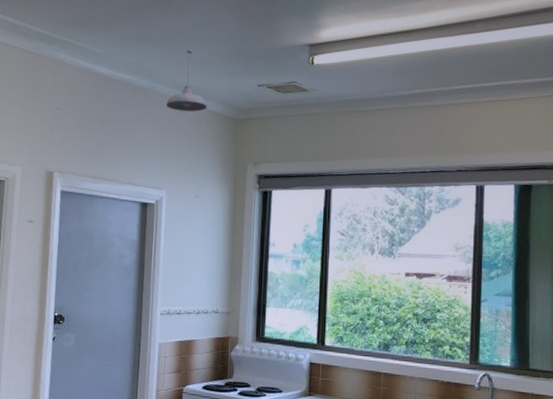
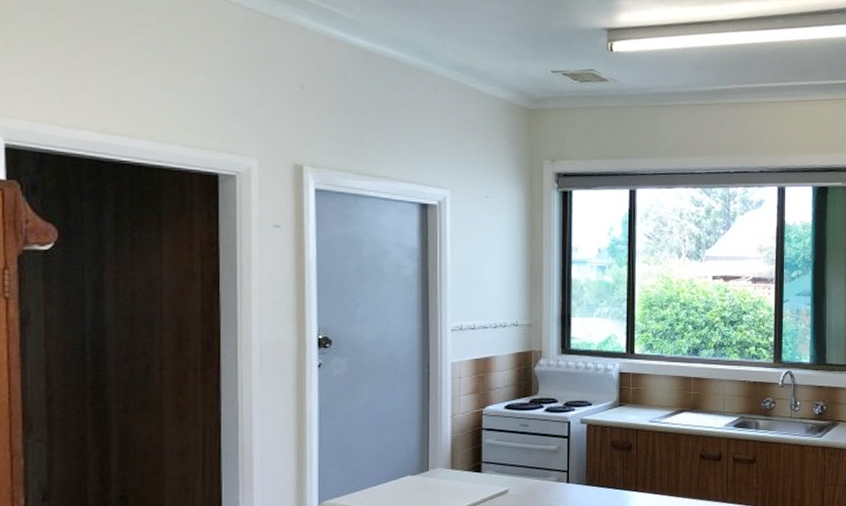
pendant light: present [165,49,208,111] -> none [443,23,494,98]

